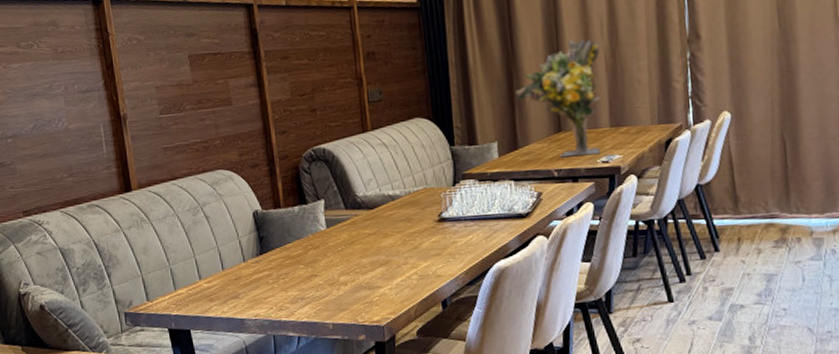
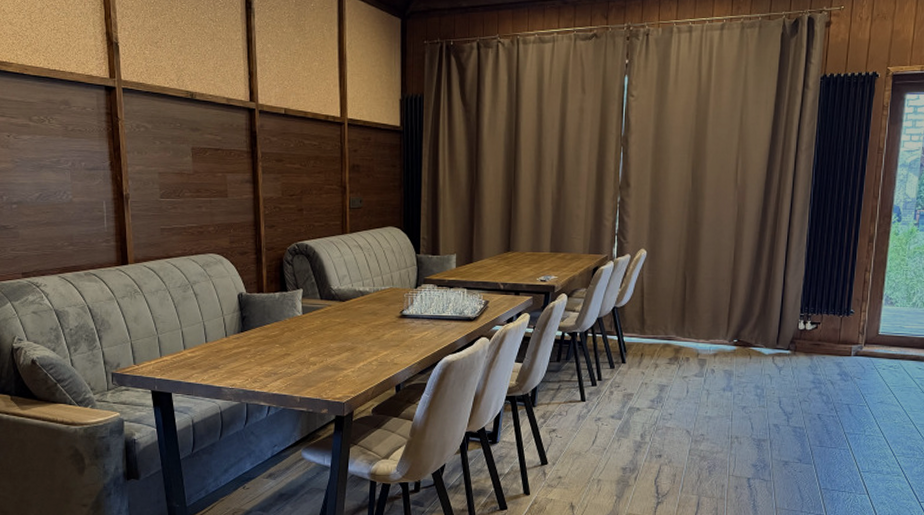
bouquet: present [515,39,601,158] -> none [475,174,548,274]

